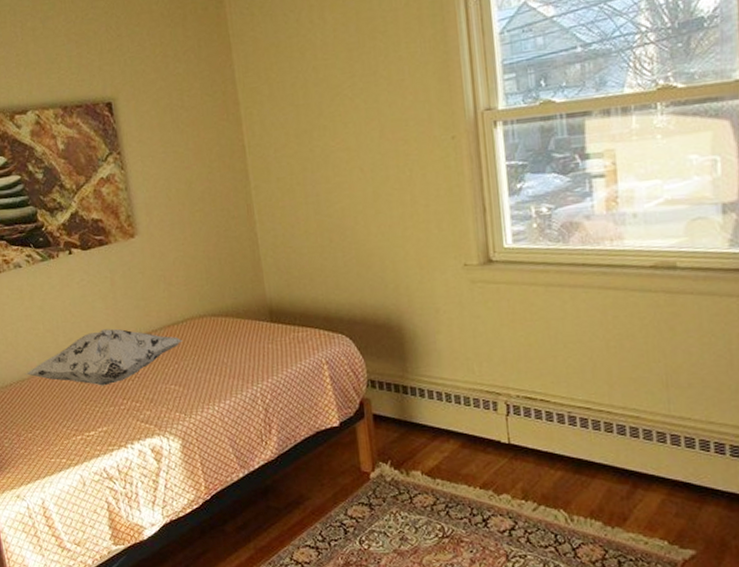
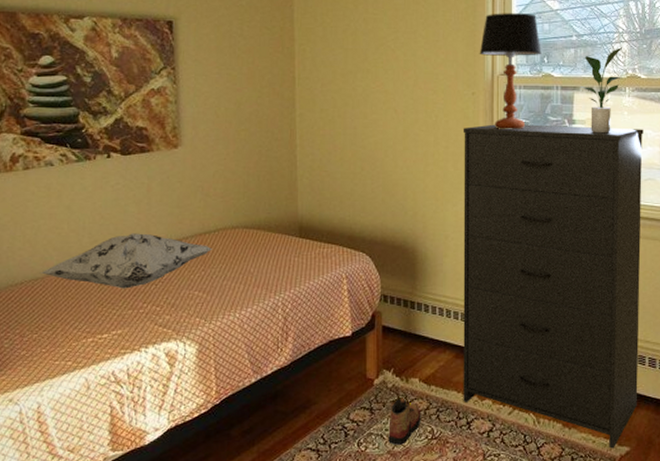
shoe: none [391,492,428,543] -> present [388,397,421,445]
dresser: none [444,154,702,552] -> present [462,124,644,449]
table lamp: none [455,27,537,177] -> present [479,13,541,129]
potted plant: none [591,51,651,168] -> present [579,47,623,134]

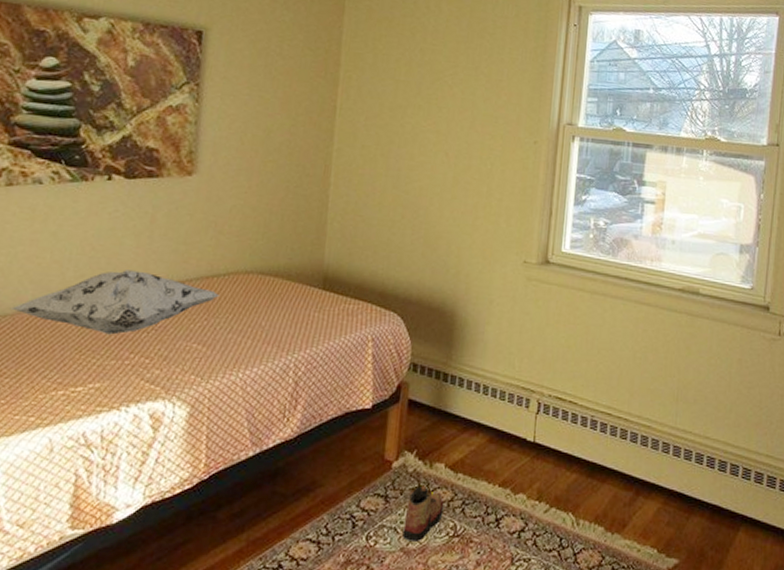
dresser: present [462,124,644,449] -> none [493,178,719,560]
table lamp: present [479,13,541,129] -> none [545,56,615,187]
potted plant: present [579,47,623,134] -> none [653,105,704,199]

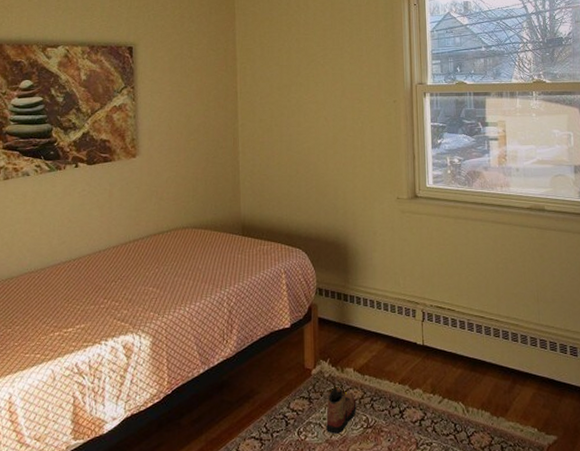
decorative pillow: present [9,270,221,335] -> none [14,234,166,286]

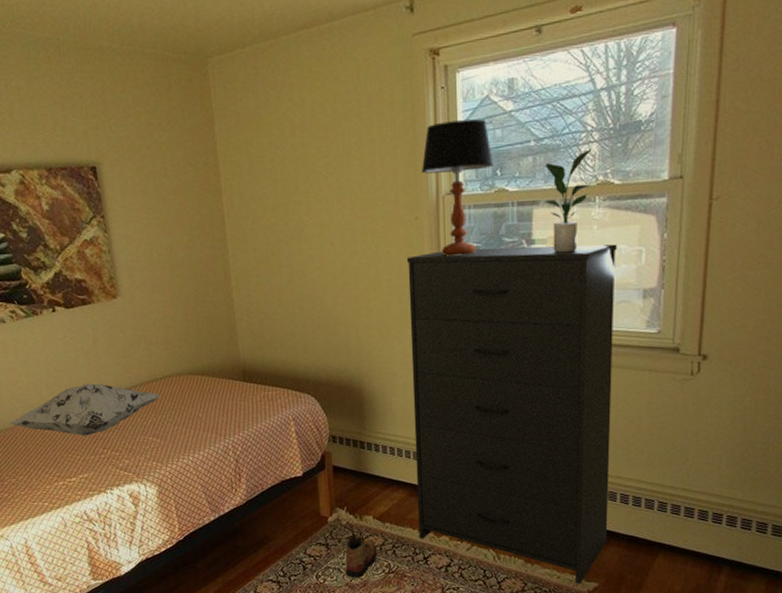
decorative pillow: none [14,234,166,286] -> present [8,383,162,436]
dresser: none [386,127,562,438] -> present [406,244,617,584]
table lamp: none [398,29,454,133] -> present [421,119,494,256]
potted plant: none [490,56,529,134] -> present [539,149,592,253]

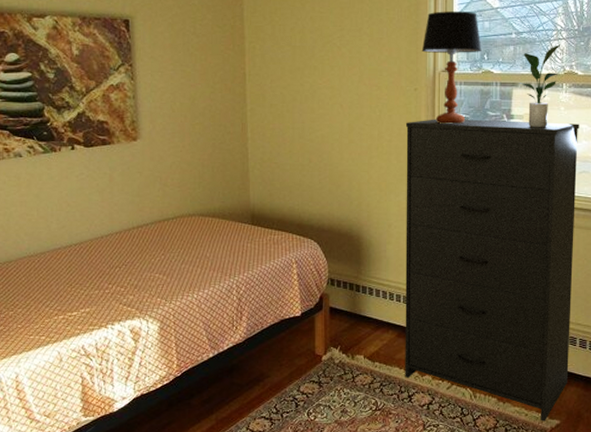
decorative pillow: present [8,383,162,436] -> none [13,220,172,271]
shoe: present [345,534,377,578] -> none [335,372,366,415]

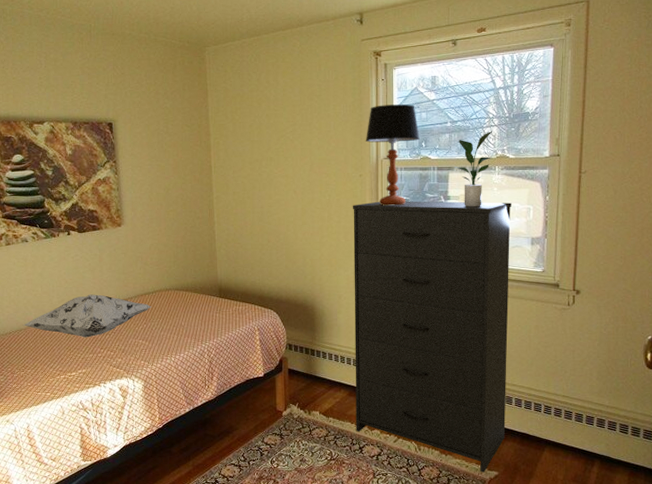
decorative pillow: none [13,220,172,271] -> present [22,294,152,338]

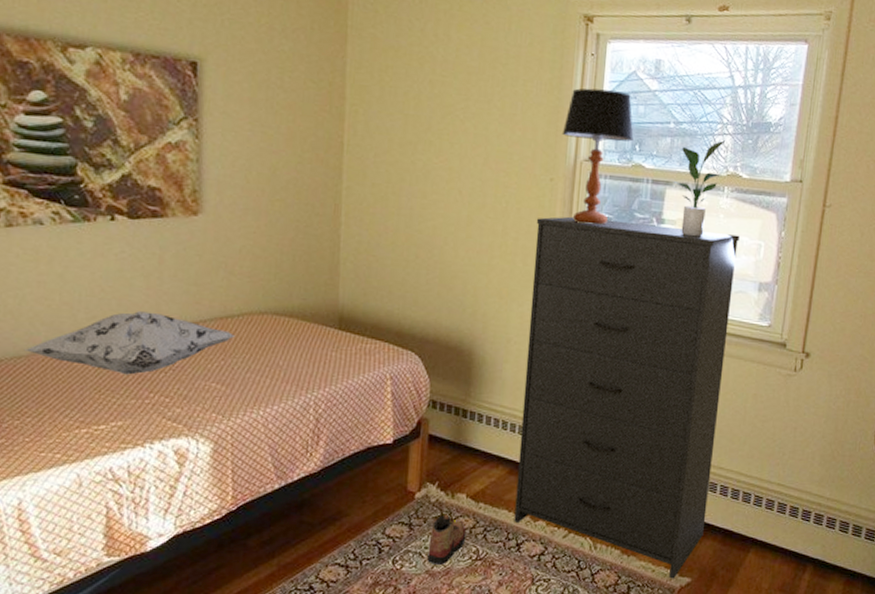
shoe: none [295,426,322,464] -> present [427,514,467,565]

